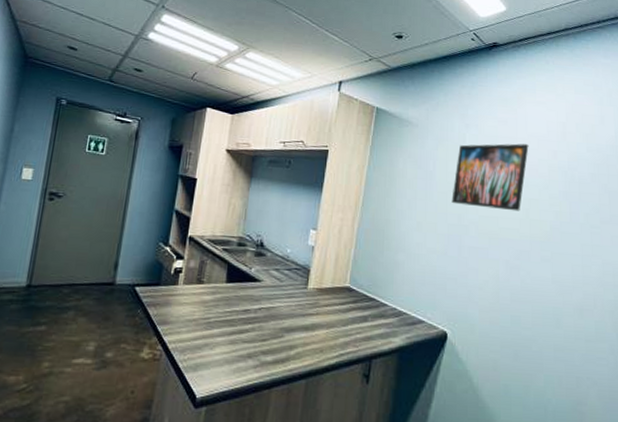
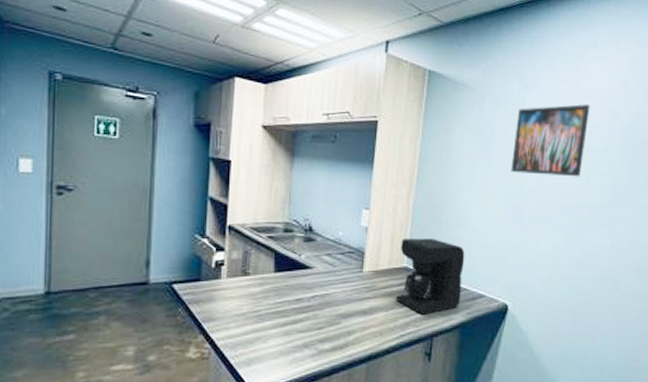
coffee maker: none [336,259,406,336] -> present [395,238,465,315]

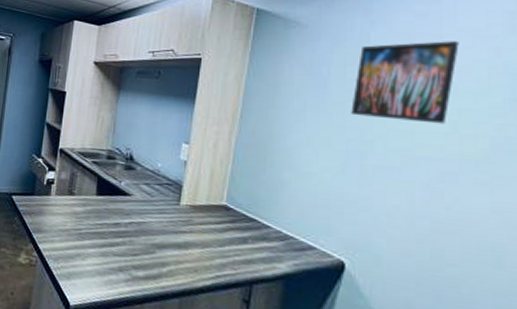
coffee maker: present [395,238,465,315] -> none [212,176,293,259]

